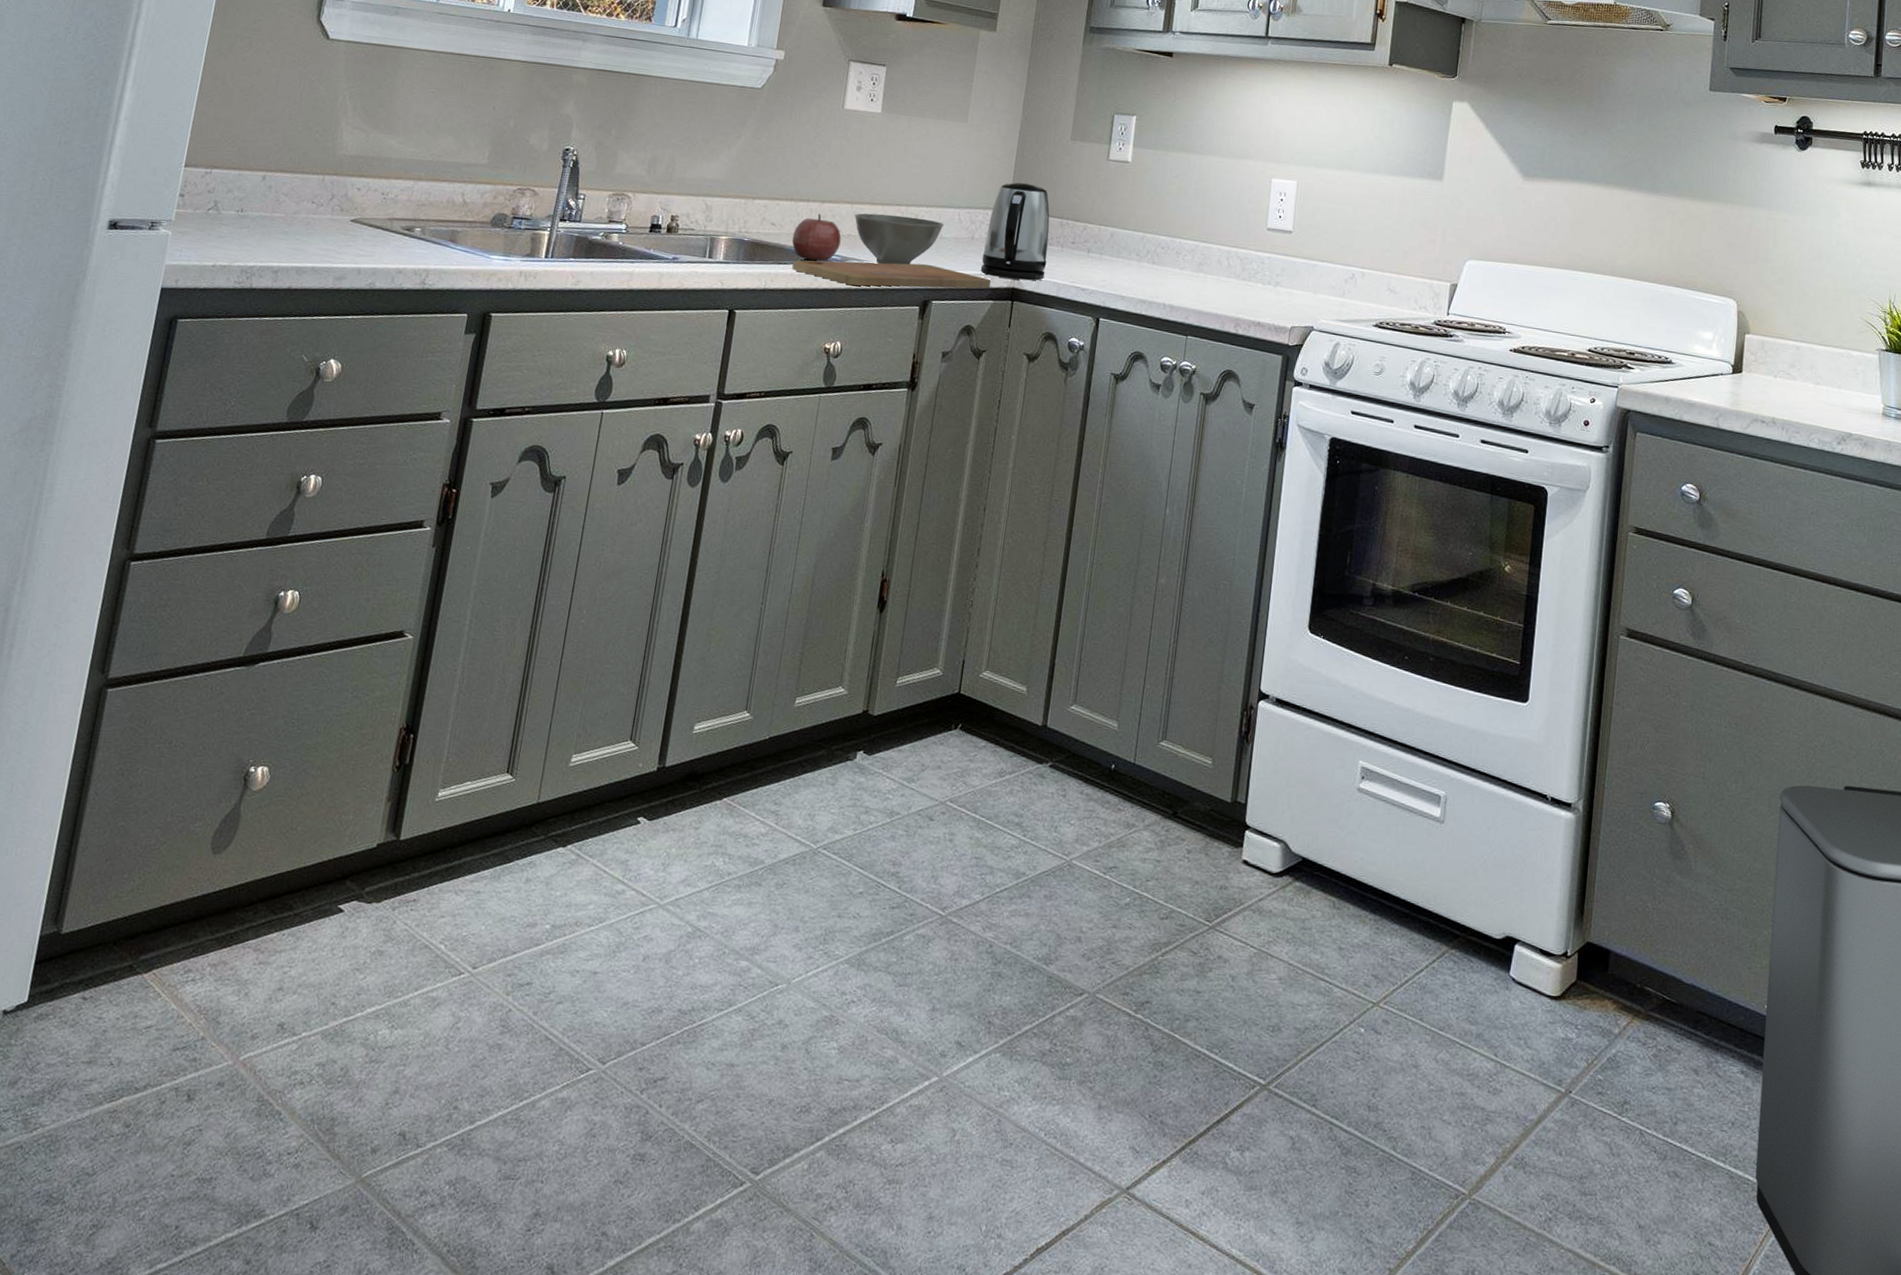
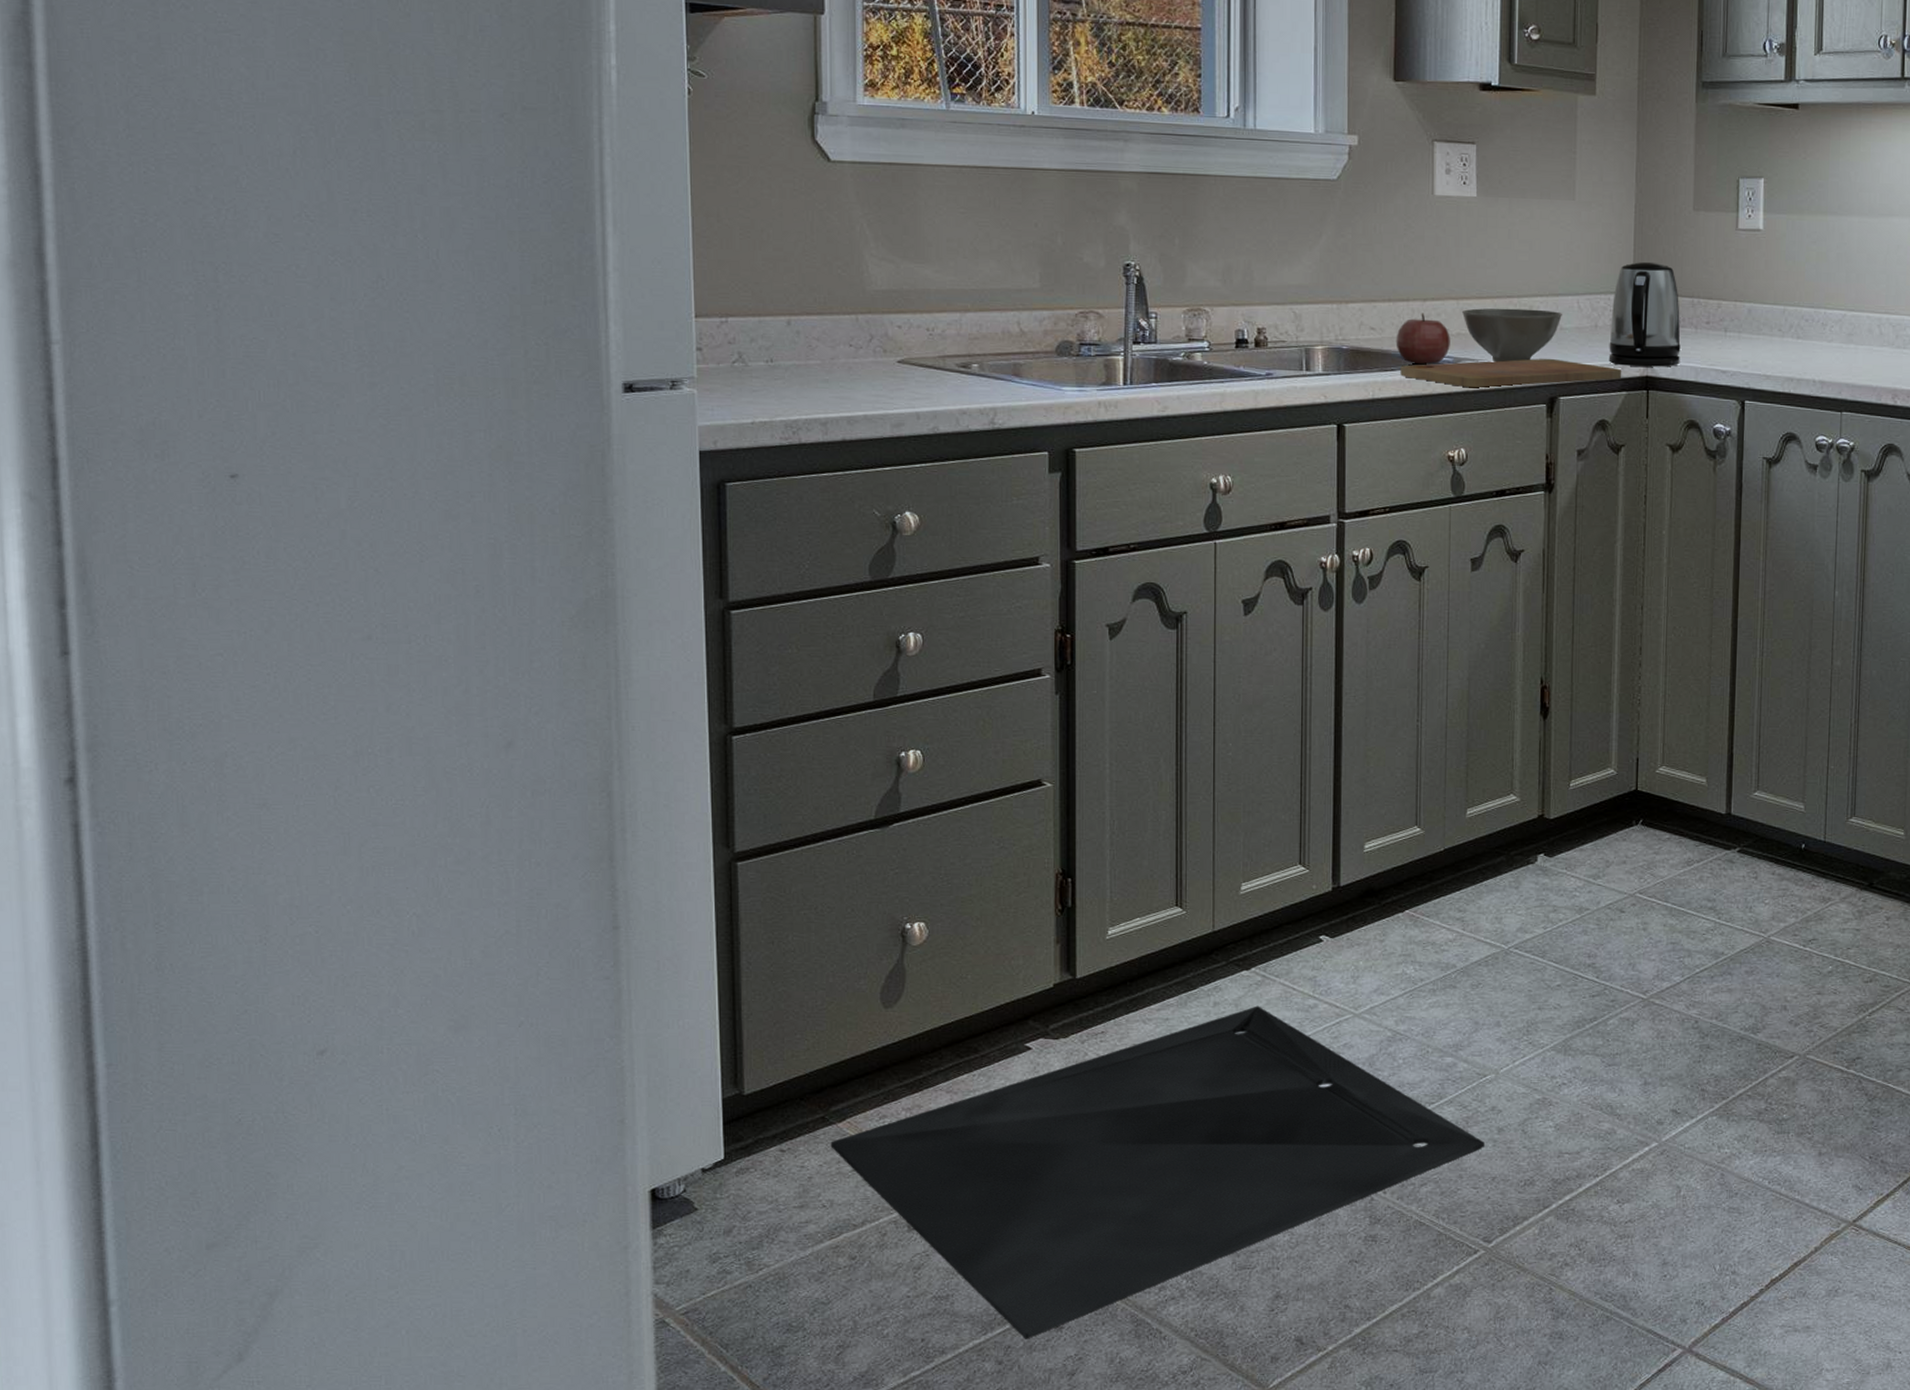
door mat: none [131,886,767,1238] -> present [830,1005,1484,1339]

